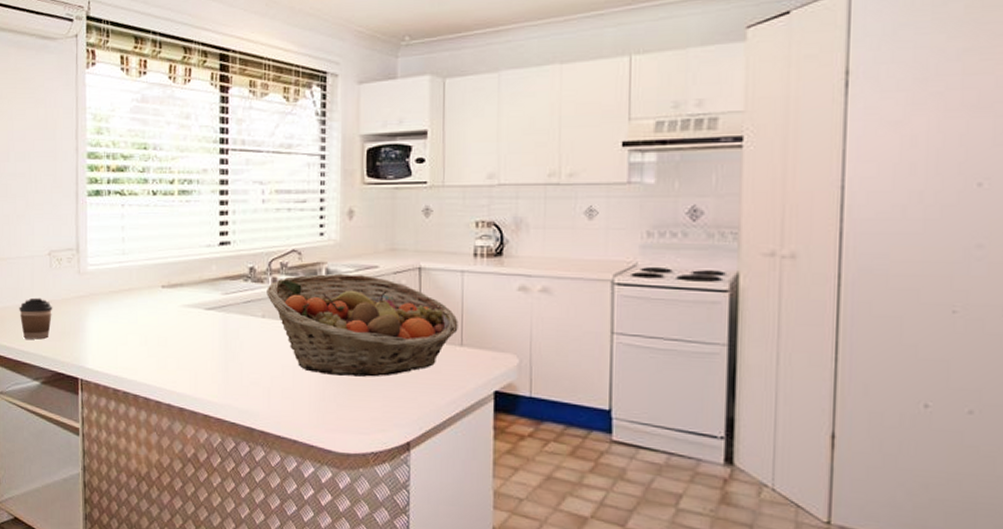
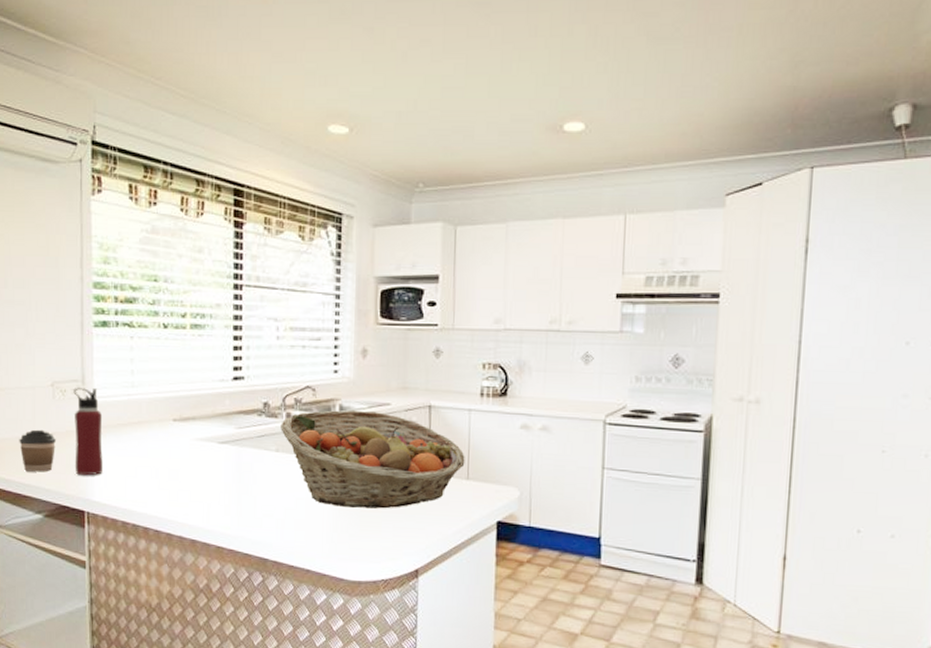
water bottle: none [69,256,96,343] -> present [73,388,103,476]

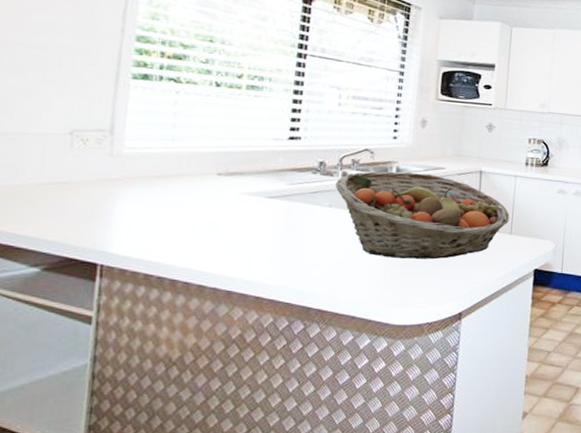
coffee cup: present [19,429,57,472] -> none [18,178,70,223]
water bottle: present [73,388,103,476] -> none [90,137,133,227]

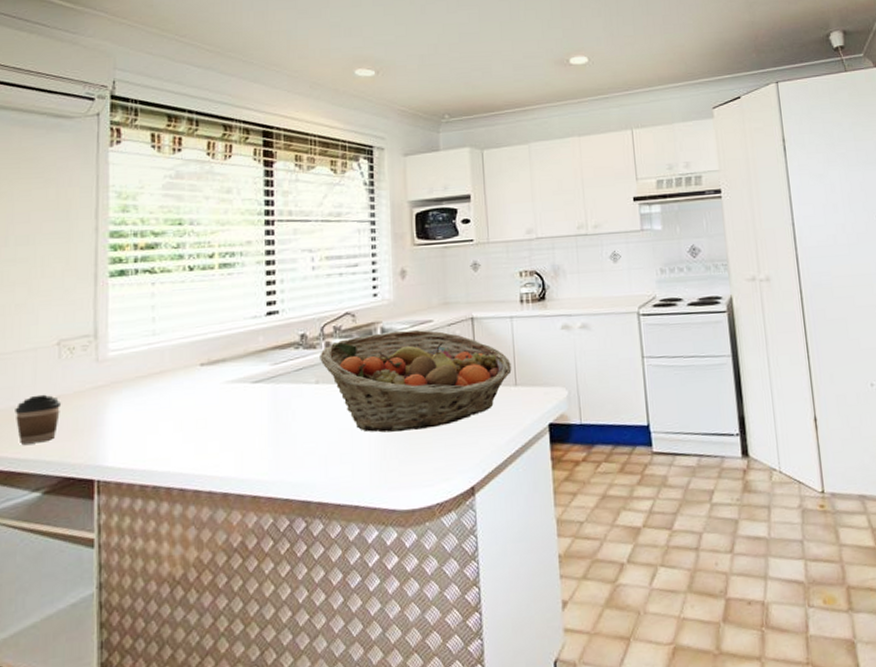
coffee cup: none [18,178,70,223] -> present [15,394,62,445]

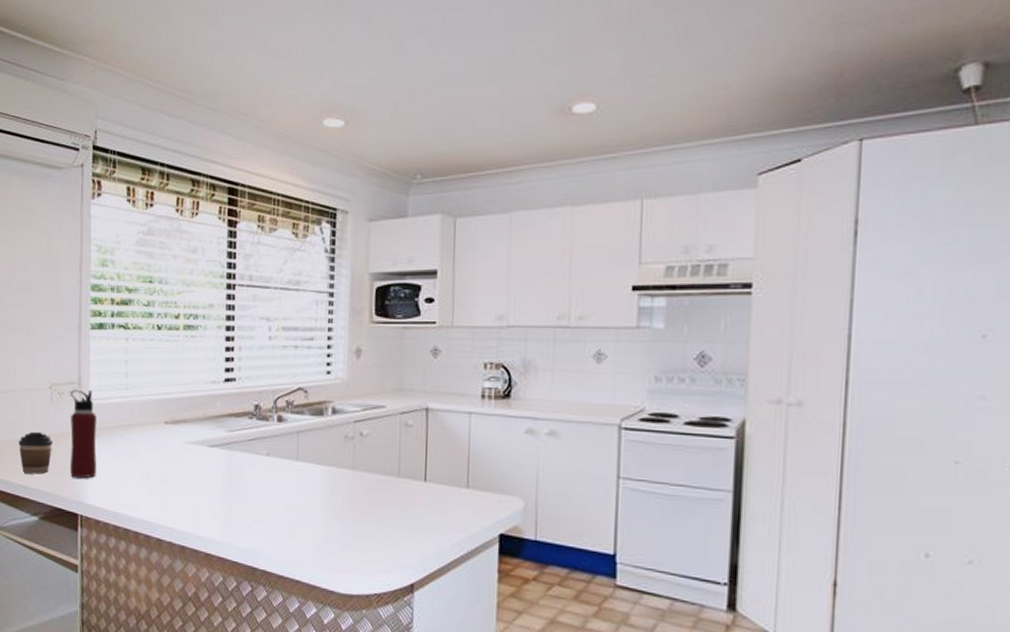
water bottle: none [83,342,118,440] -> present [69,390,97,479]
fruit basket: present [320,330,512,433] -> none [272,412,465,518]

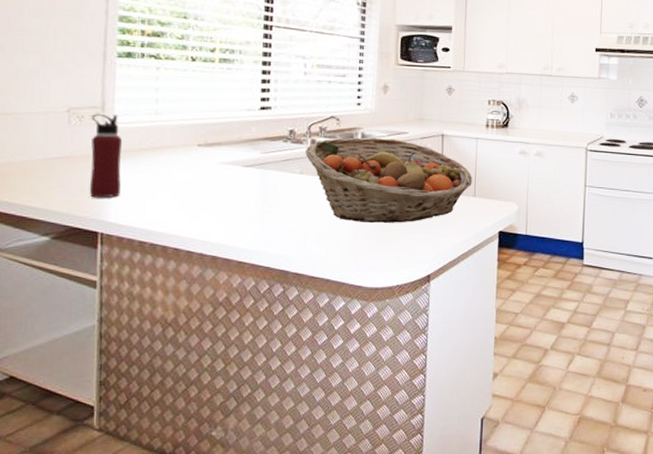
coffee cup: present [18,431,54,474] -> none [27,153,70,195]
fruit basket: none [272,412,465,518] -> present [305,137,473,223]

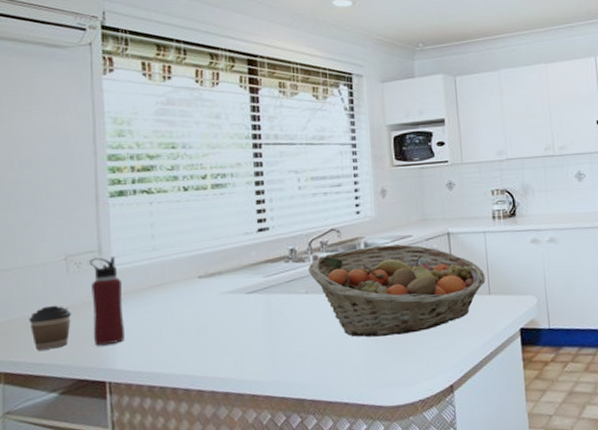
coffee cup: none [27,153,70,195] -> present [29,305,72,350]

